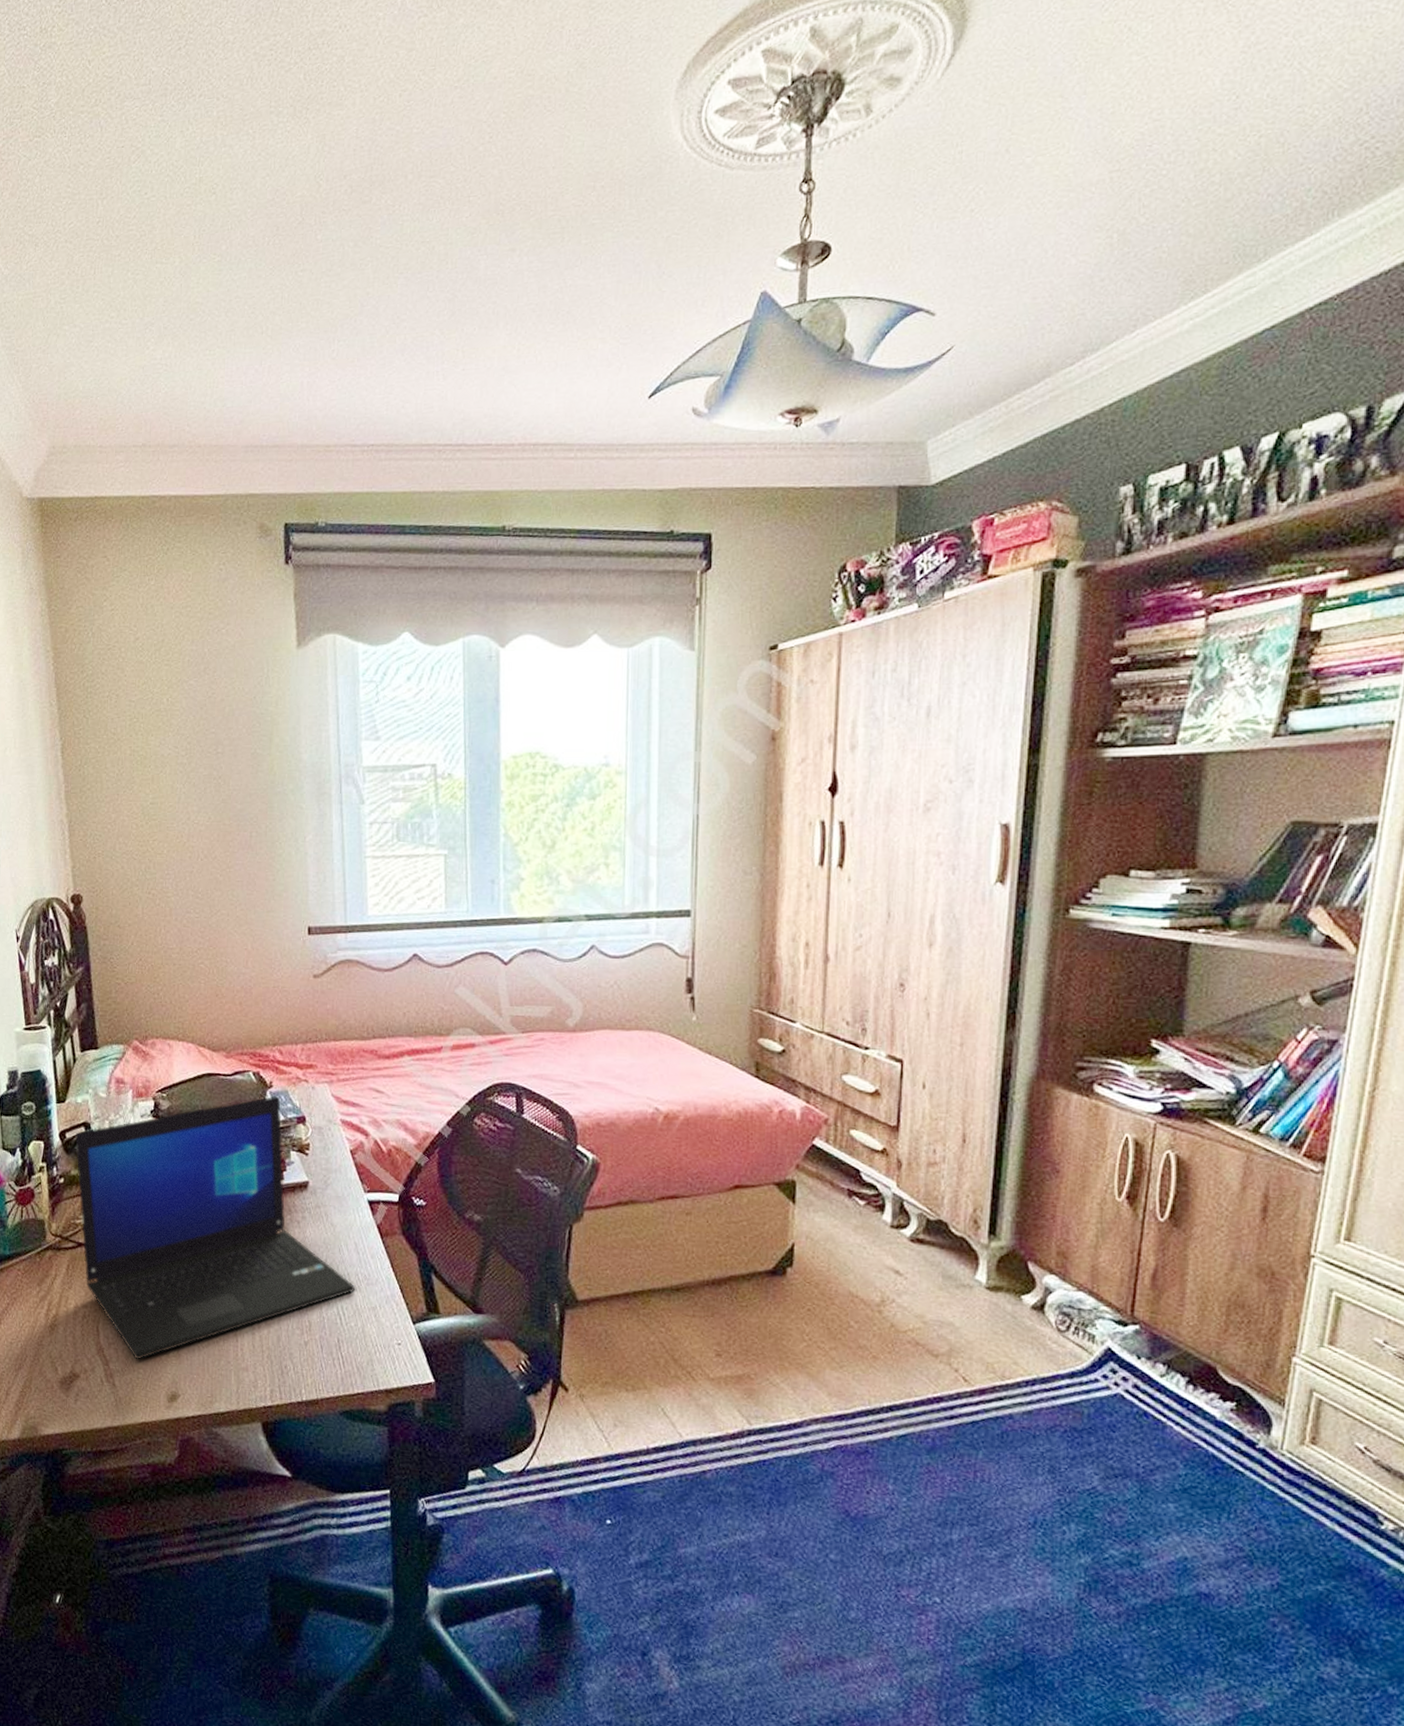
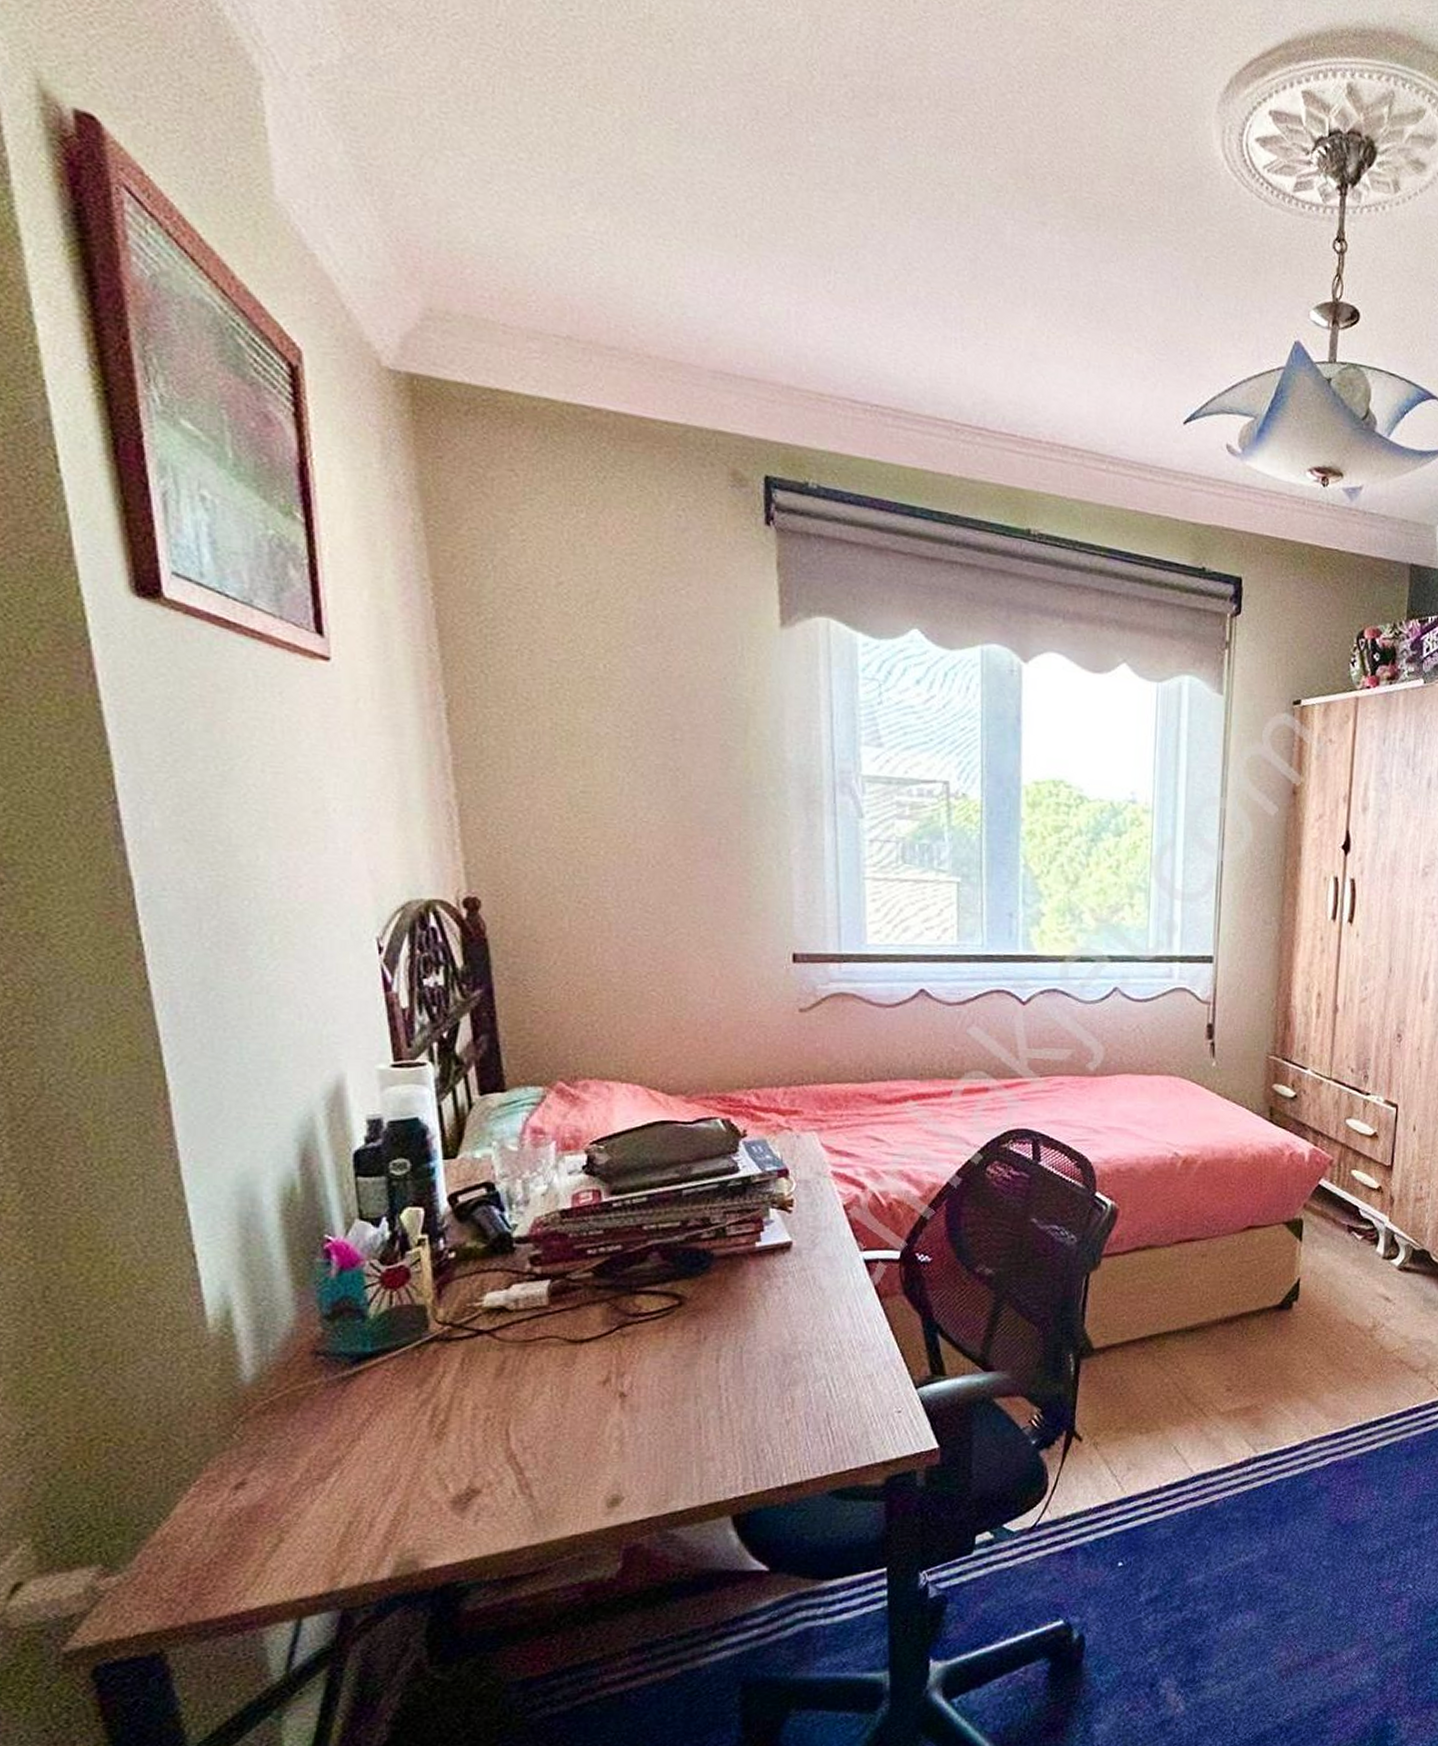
laptop: present [75,1096,356,1360] -> none [472,1146,849,1463]

